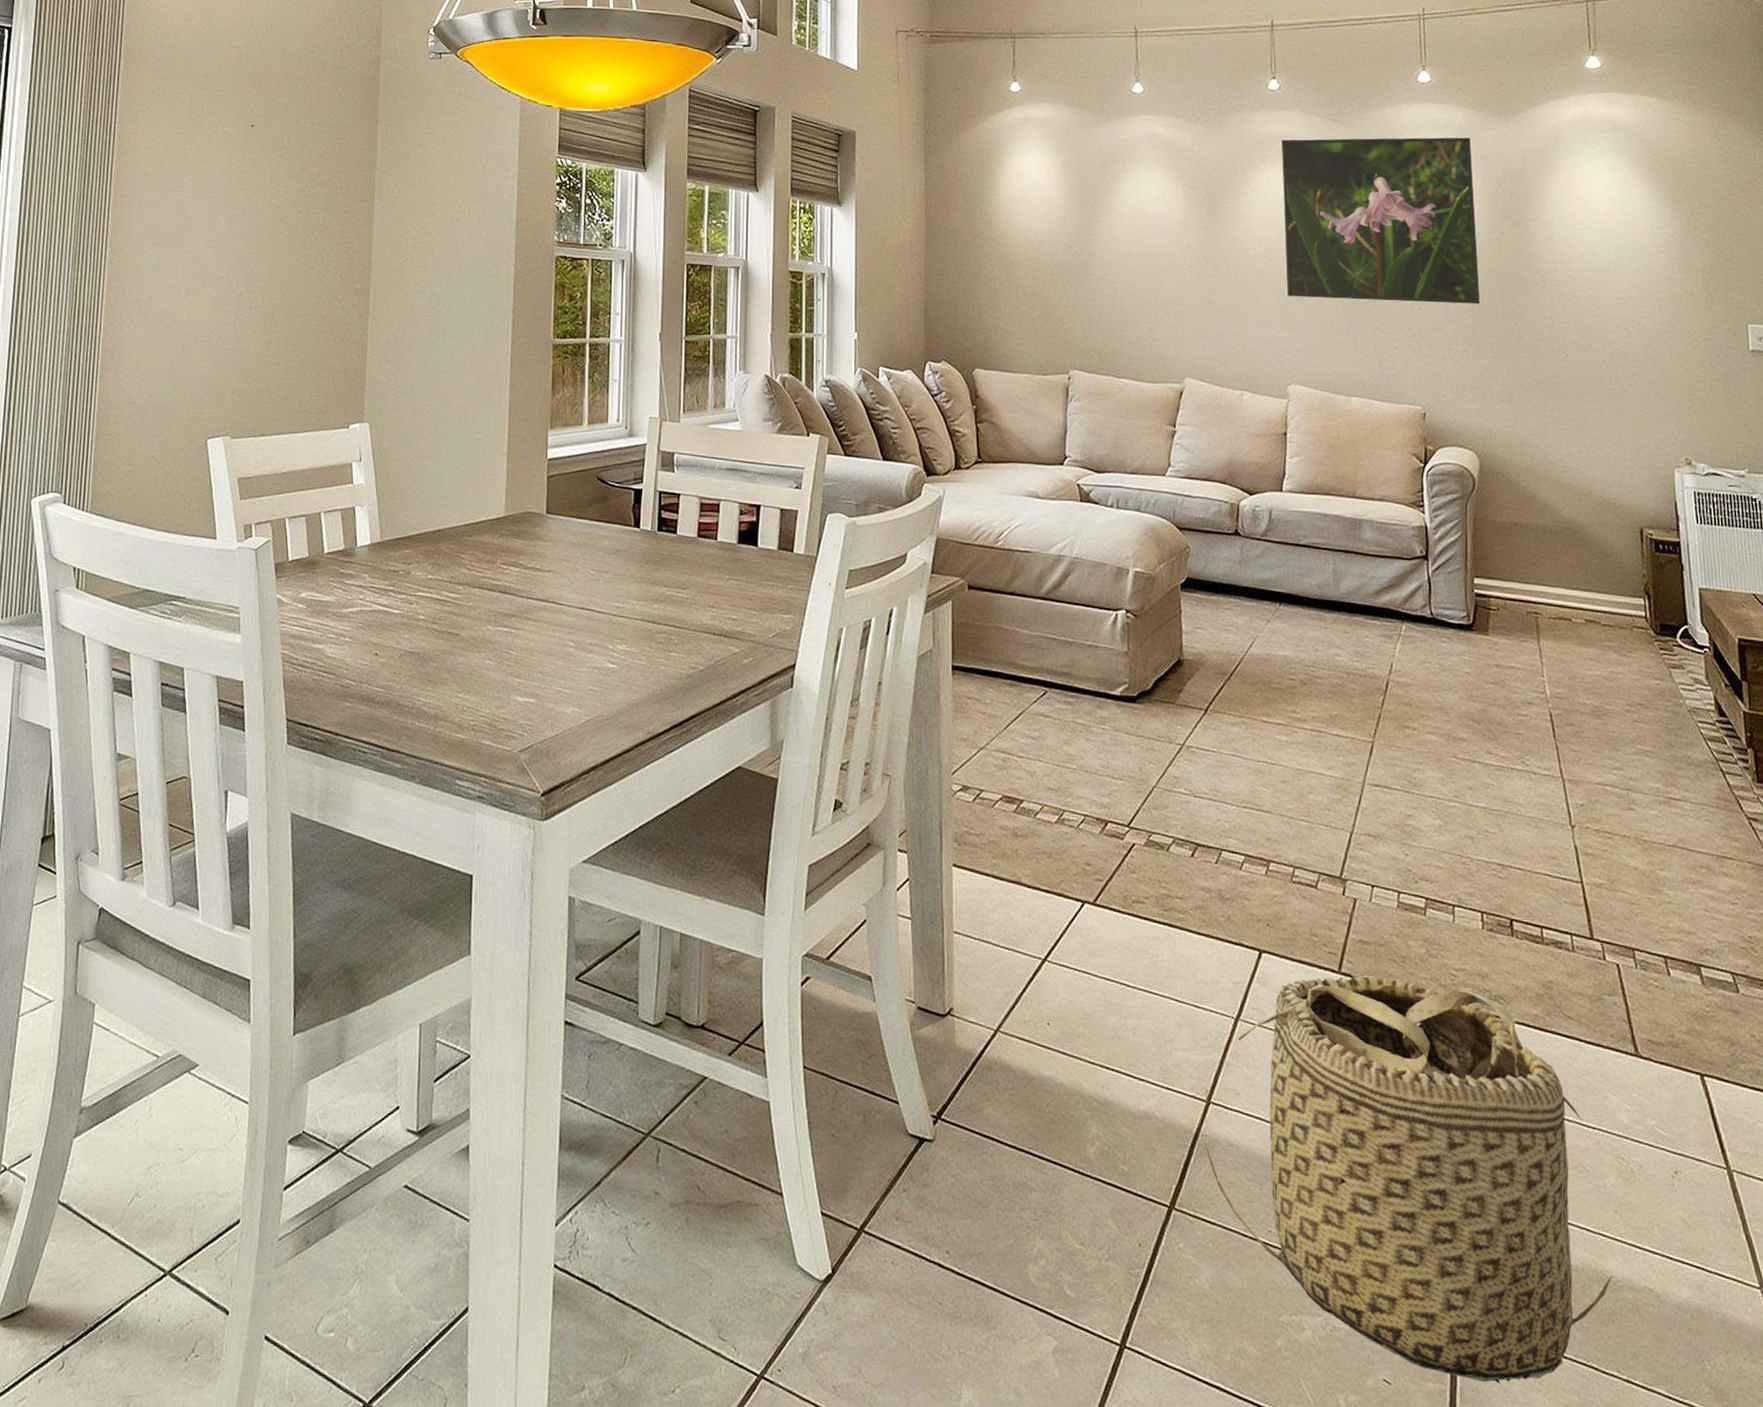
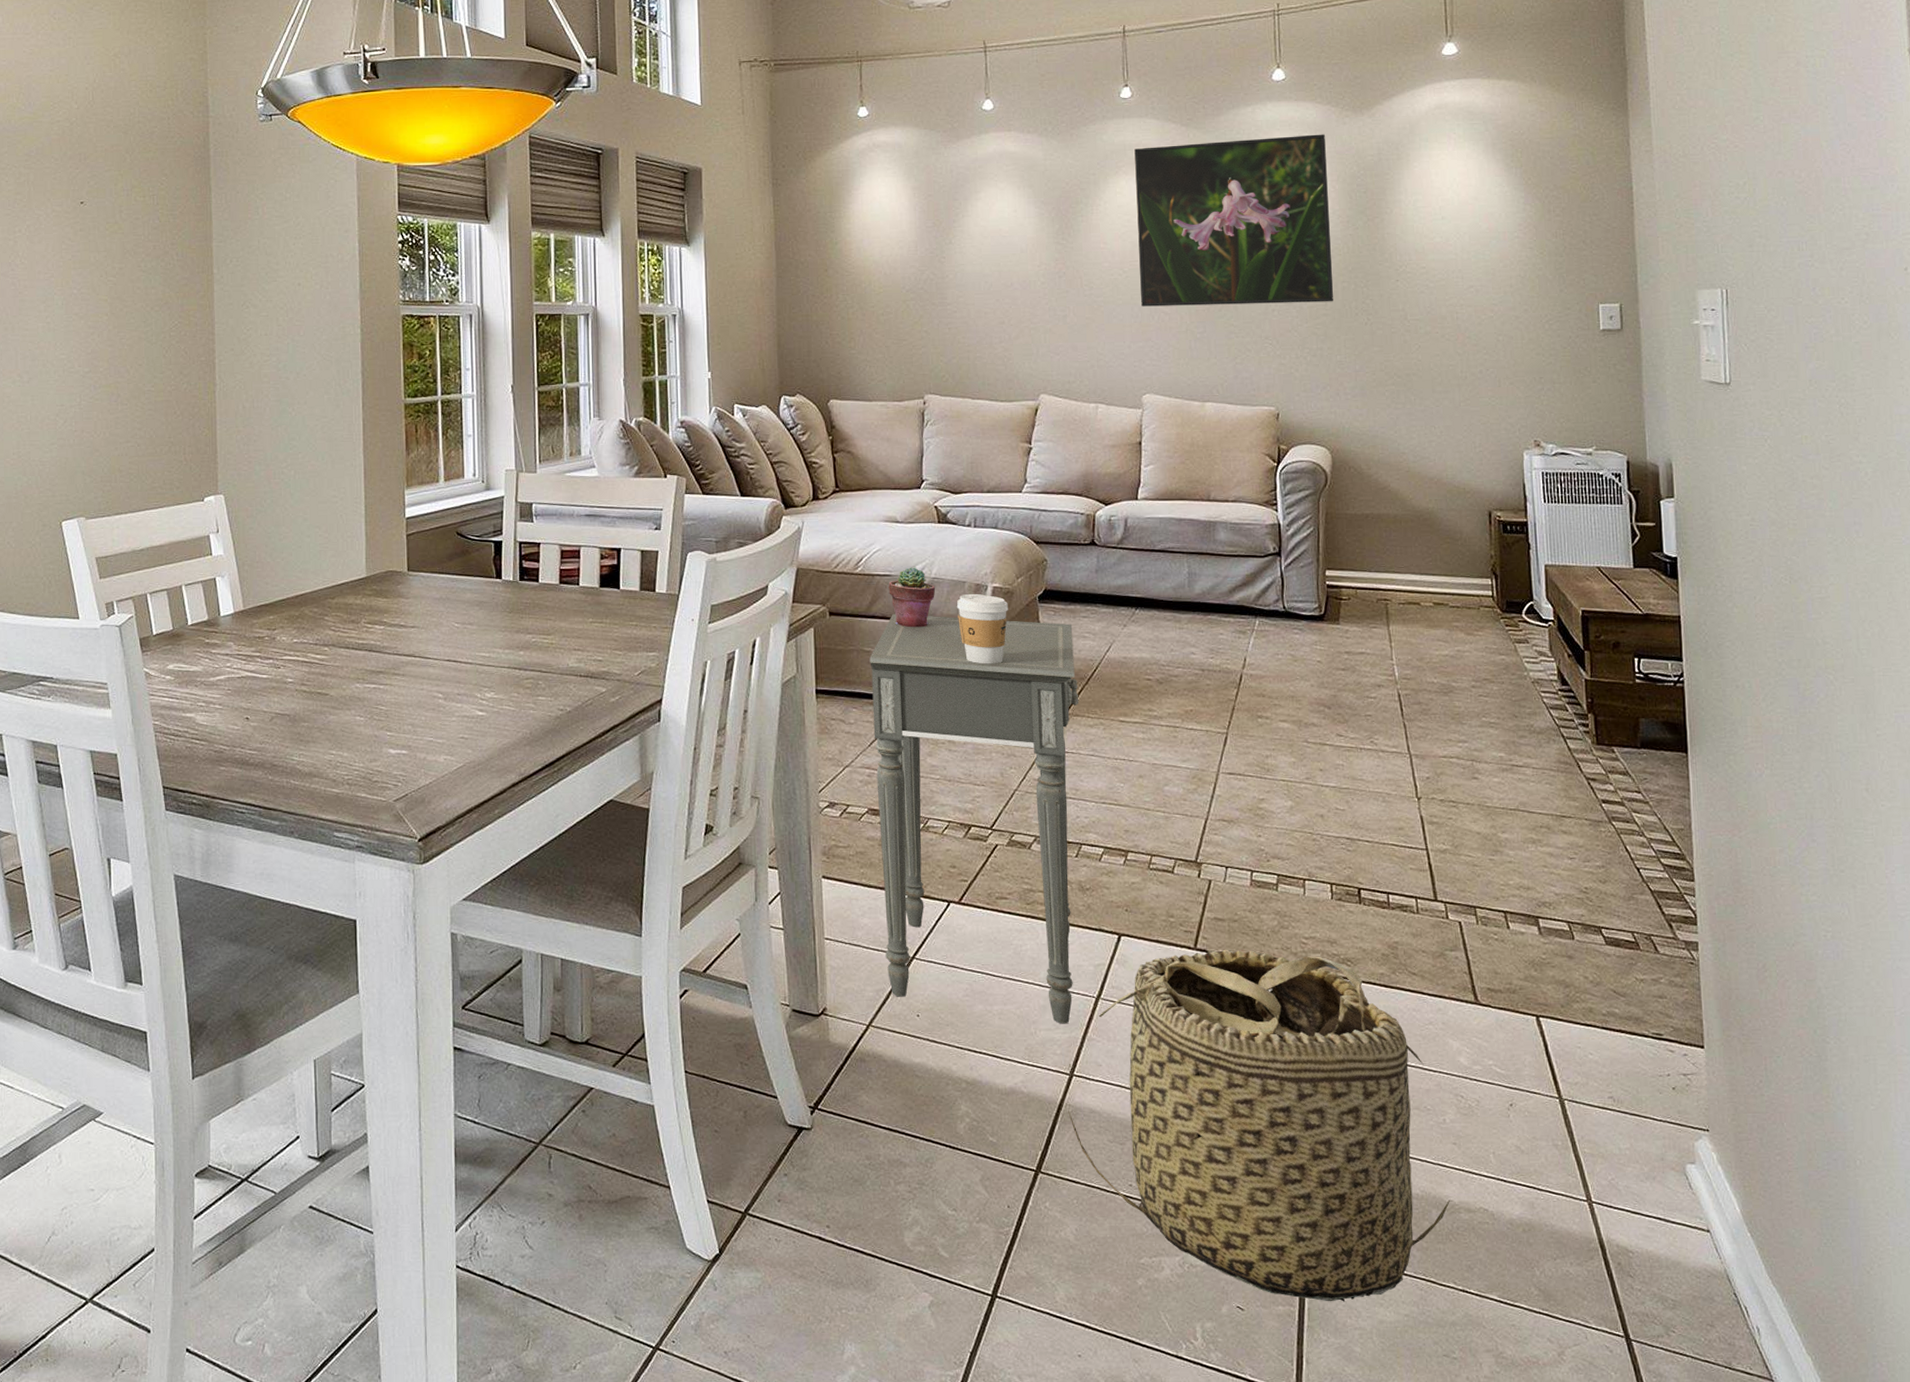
side table: none [1008,591,1221,1045] -> present [869,613,1079,1024]
potted succulent: none [1029,545,1077,608] -> present [888,567,936,628]
coffee cup: none [1097,576,1150,652] -> present [956,593,1008,664]

